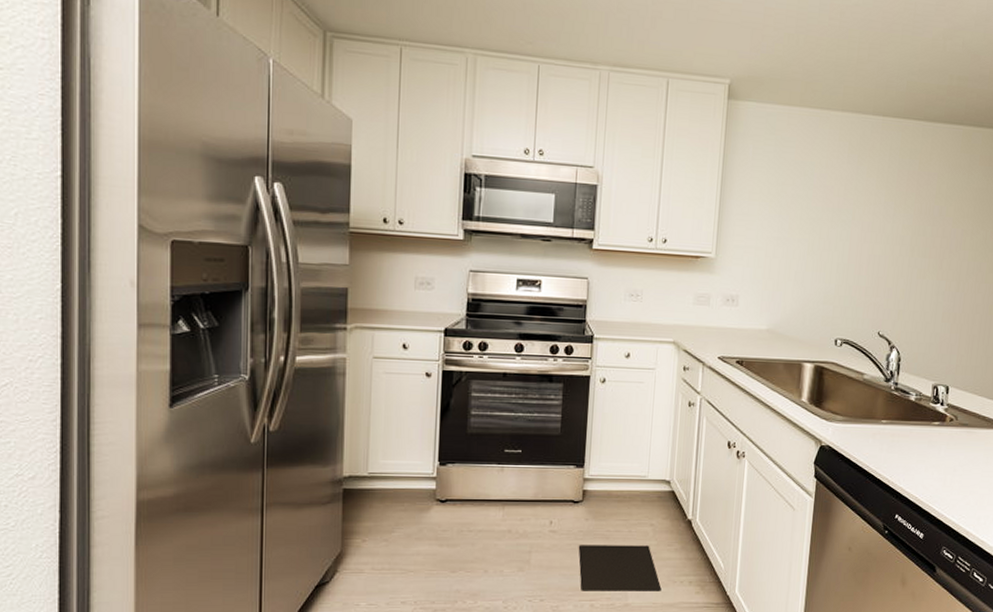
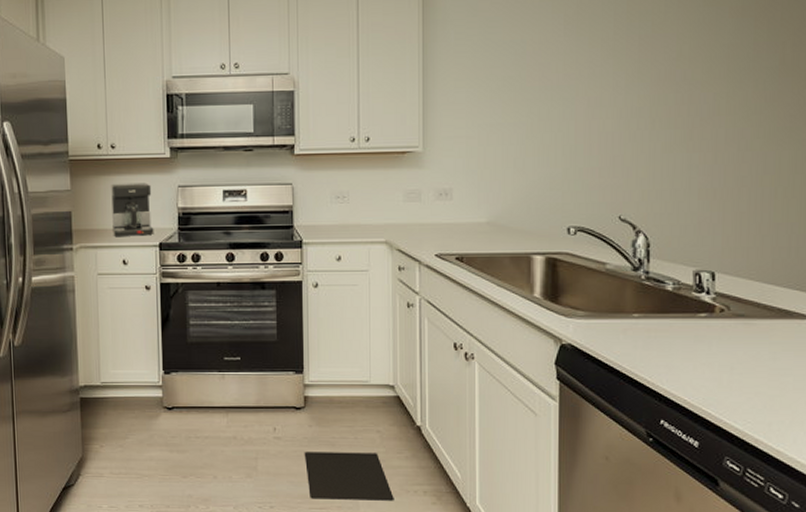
coffee maker: none [392,262,441,320] -> present [111,183,154,238]

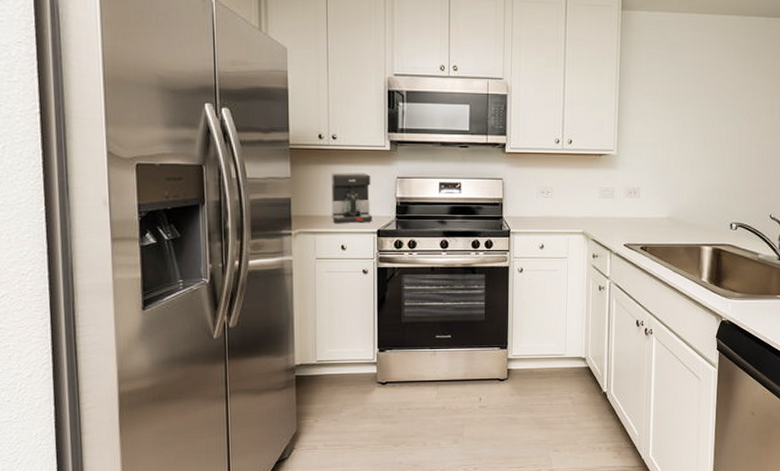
floor mat: present [305,452,394,501] -> none [507,417,582,459]

